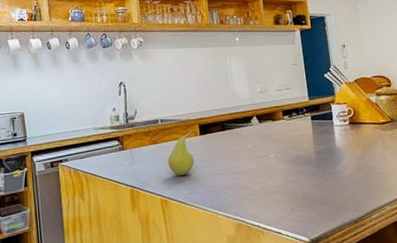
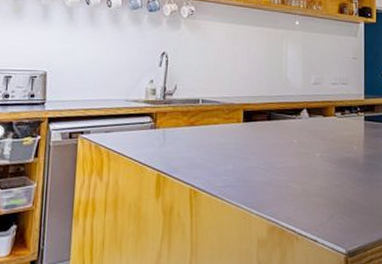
fruit: present [168,129,195,176] -> none [203,114,237,165]

